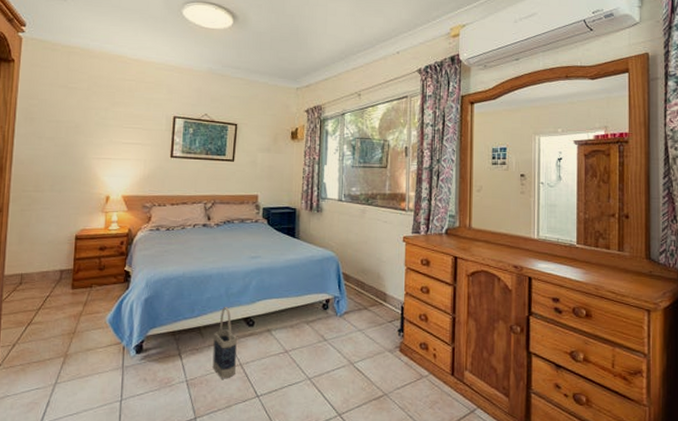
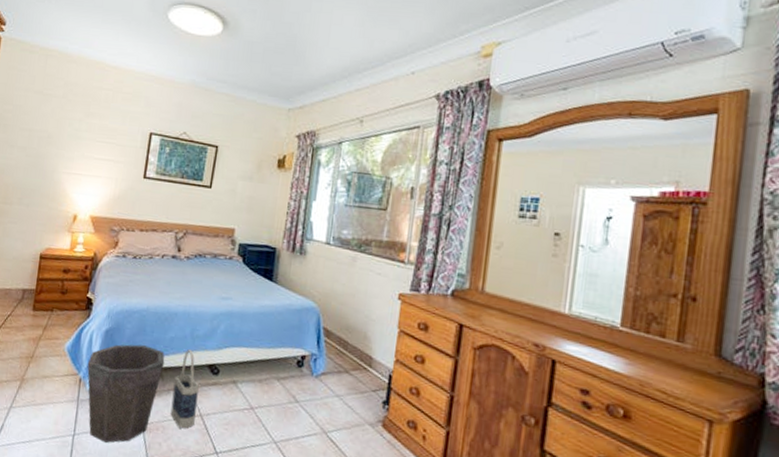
waste bin: none [129,308,204,403] -> present [87,344,165,443]

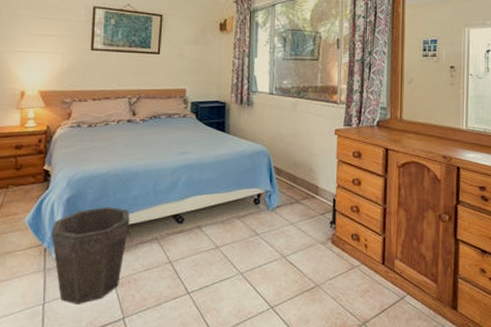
bag: present [170,350,199,429] -> none [140,205,166,277]

